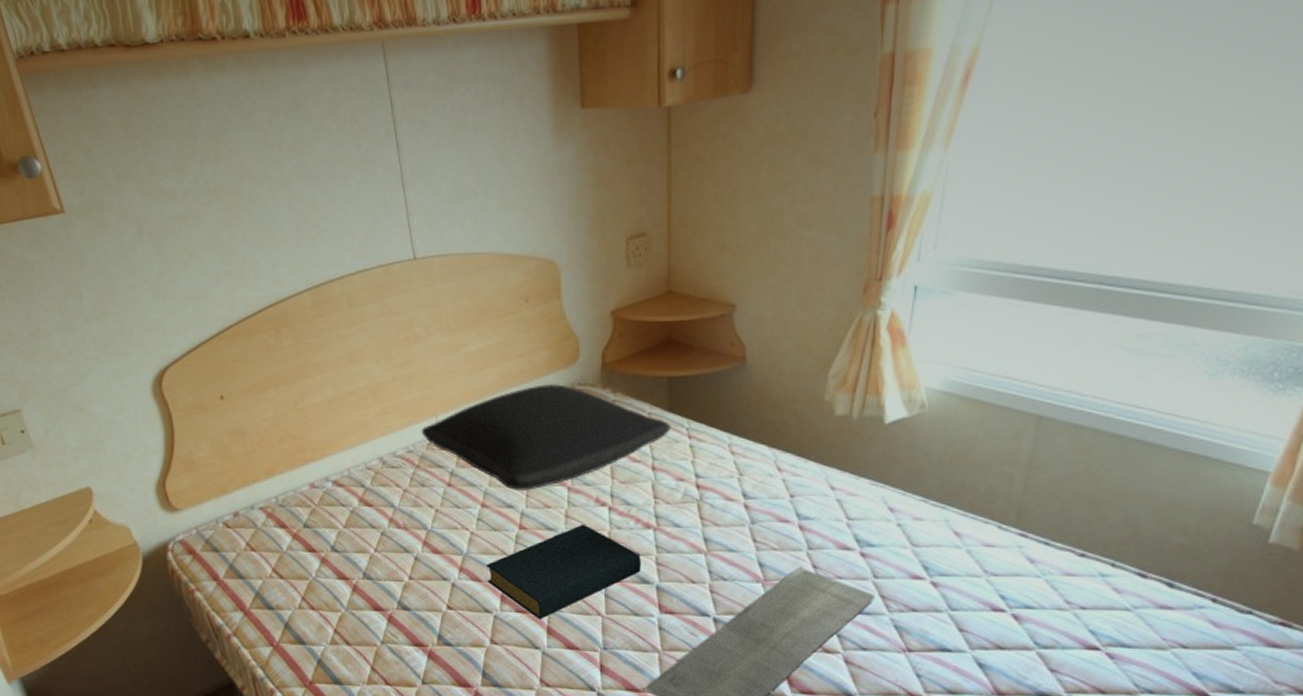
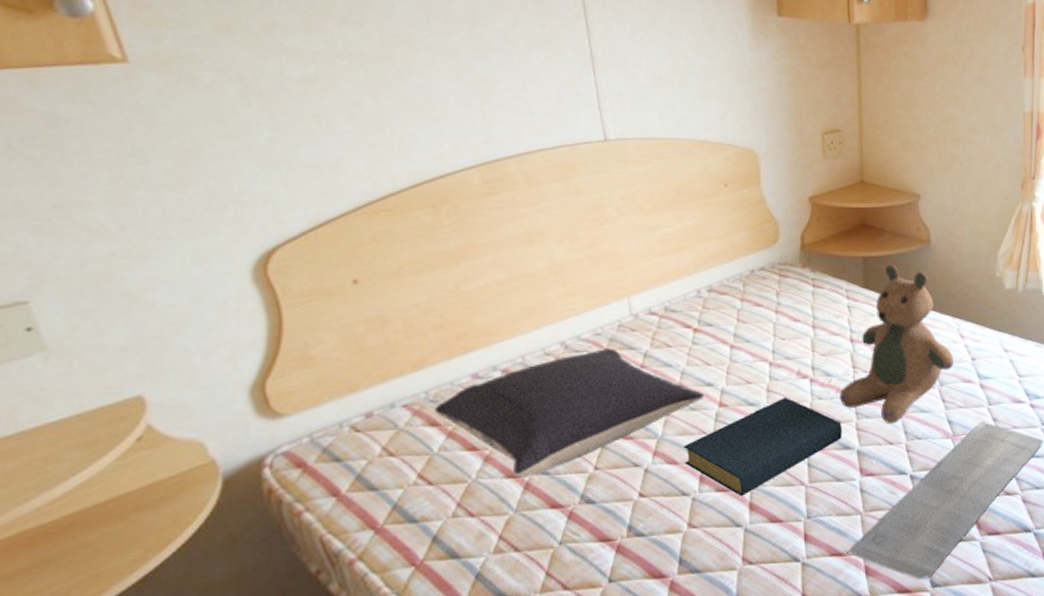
pillow: none [283,466,506,580] -> present [435,348,705,478]
pillow: present [421,383,671,492] -> none [611,263,867,369]
teddy bear: none [639,385,769,562] -> present [840,264,955,424]

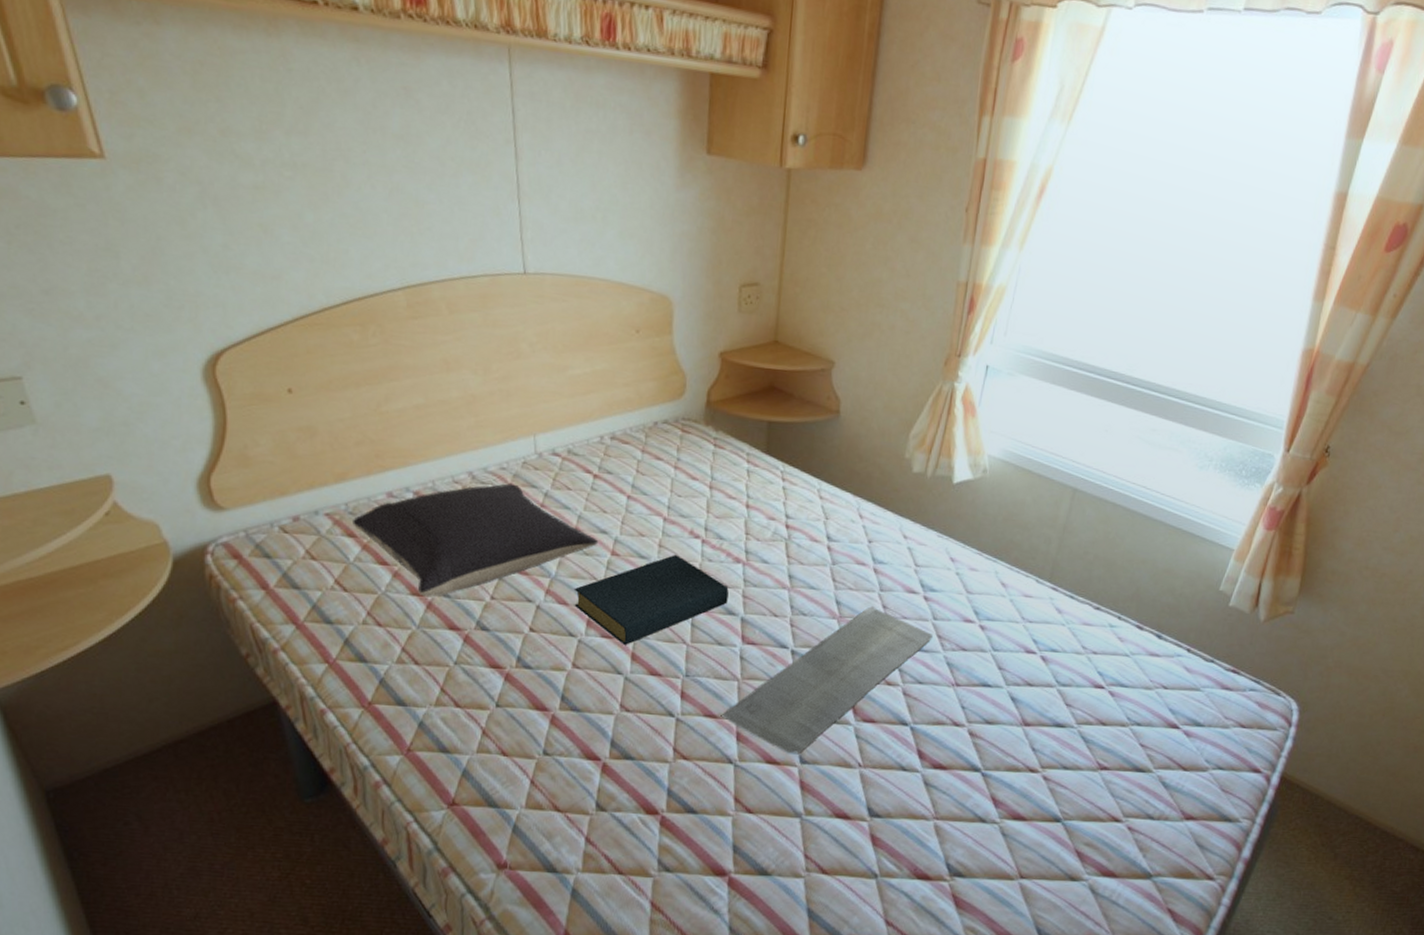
teddy bear: present [840,264,955,424] -> none [729,432,850,597]

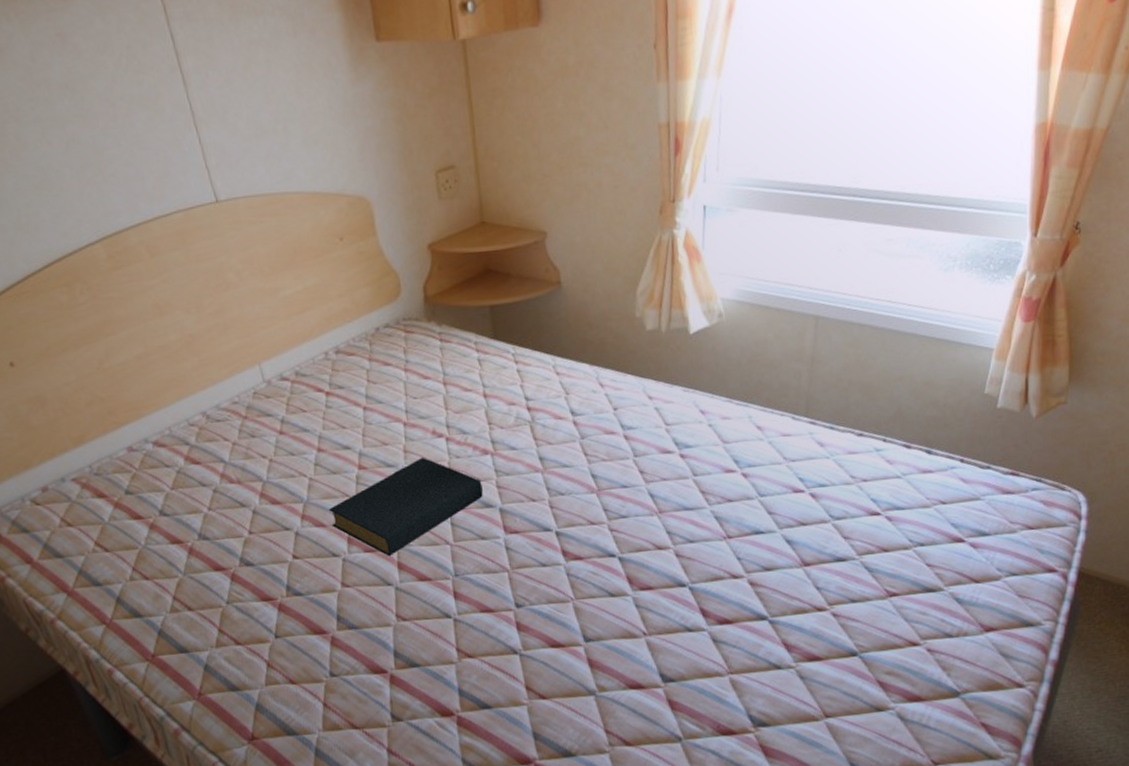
pillow: present [353,483,599,597] -> none [99,416,344,544]
bath mat: present [722,605,933,753] -> none [498,472,696,634]

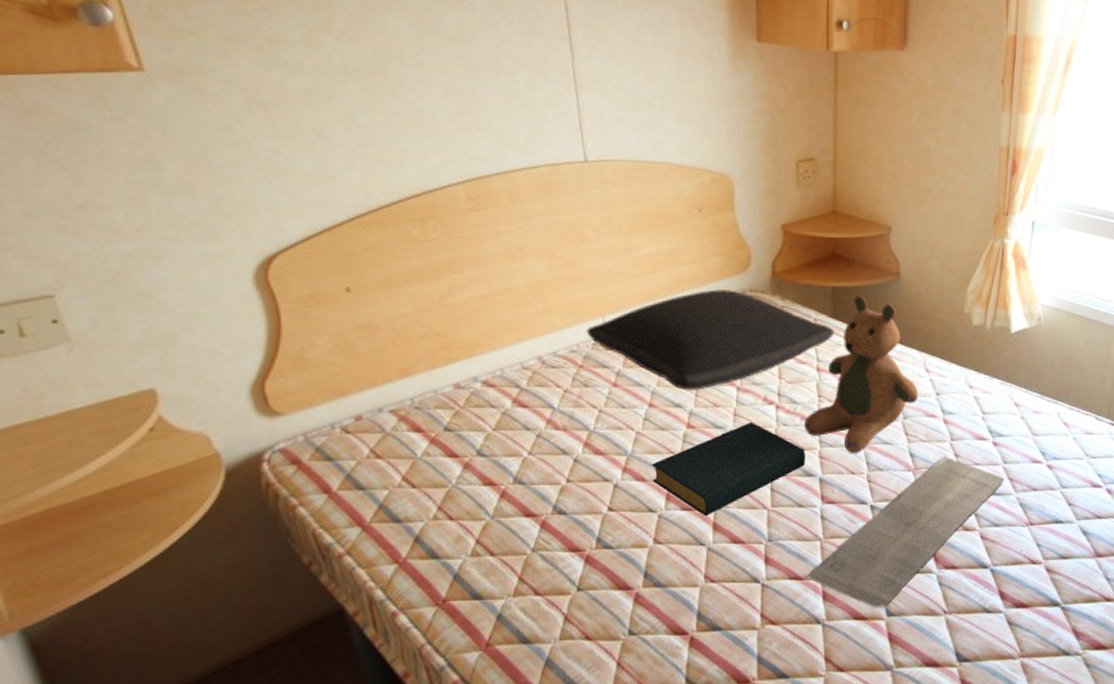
pillow: none [244,320,498,432] -> present [586,288,835,391]
teddy bear: none [477,311,595,481] -> present [804,295,919,454]
bath mat: none [498,472,696,634] -> present [807,455,1004,607]

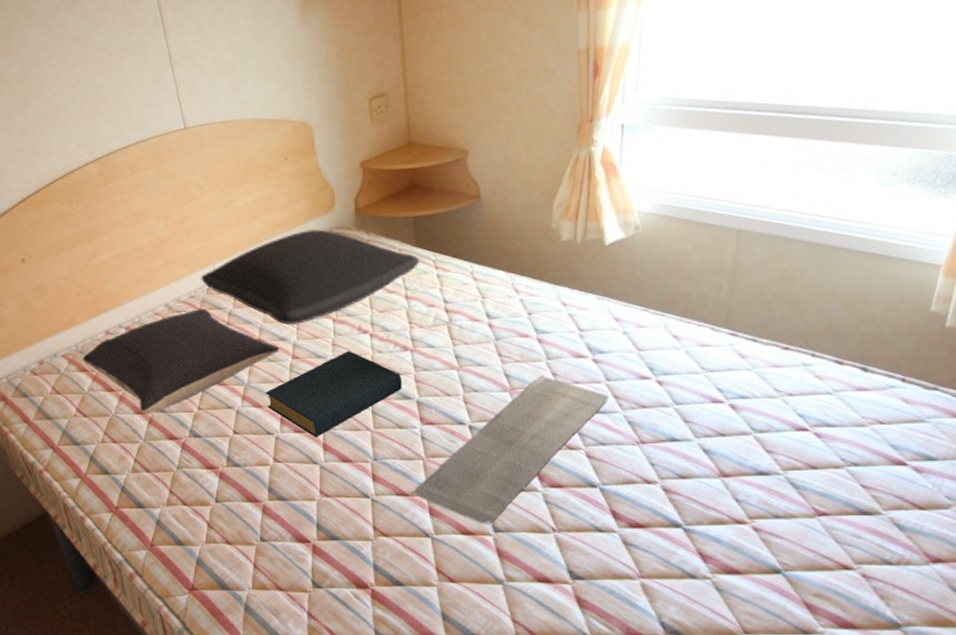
pillow: none [419,366,673,486] -> present [83,309,280,414]
teddy bear: present [804,295,919,454] -> none [398,222,510,377]

